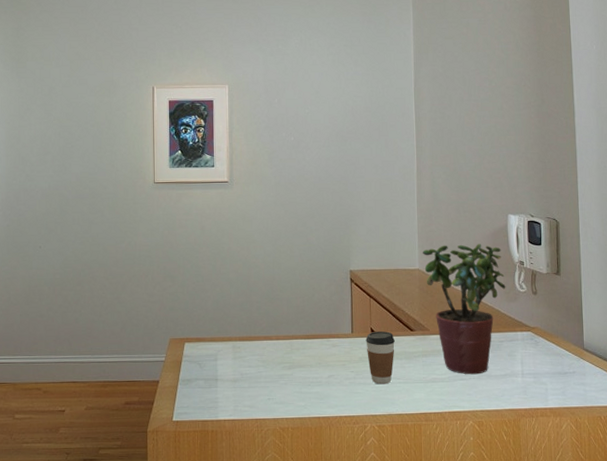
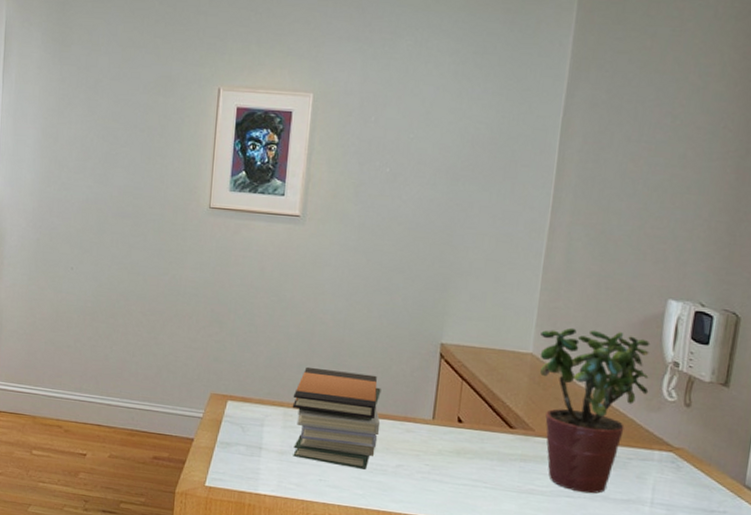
book stack: none [238,303,312,384] -> present [292,366,381,470]
coffee cup: present [365,331,395,385] -> none [448,422,487,487]

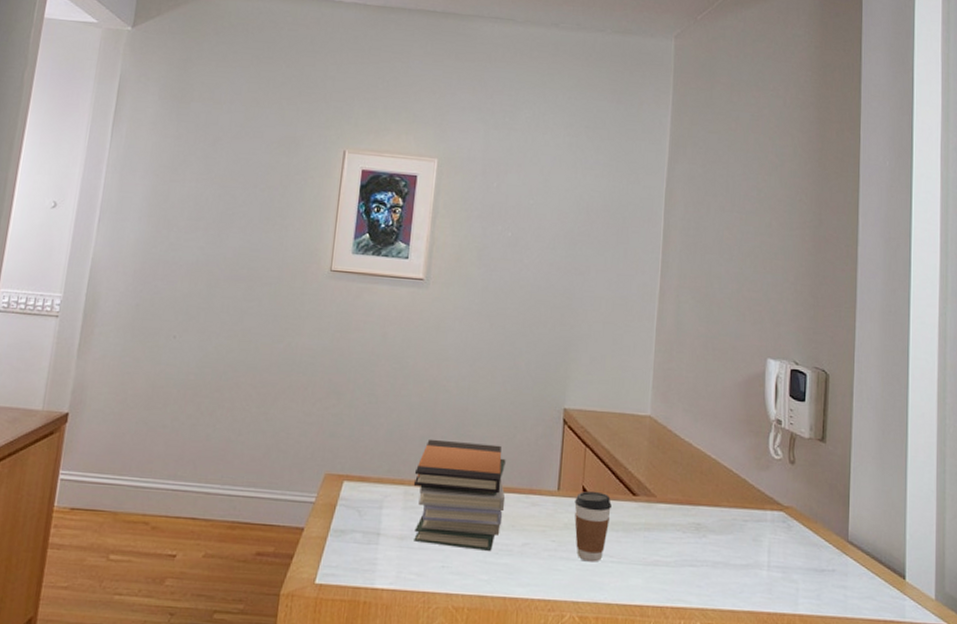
coffee cup: none [448,422,487,487] -> present [574,491,612,562]
potted plant: present [539,327,650,494] -> none [657,388,757,561]

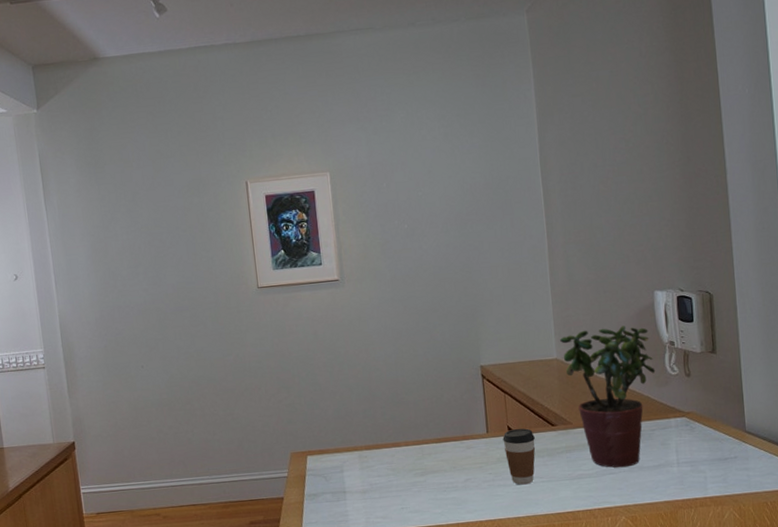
book stack: present [413,439,506,551] -> none [364,405,445,493]
potted plant: none [657,388,757,561] -> present [560,326,656,468]

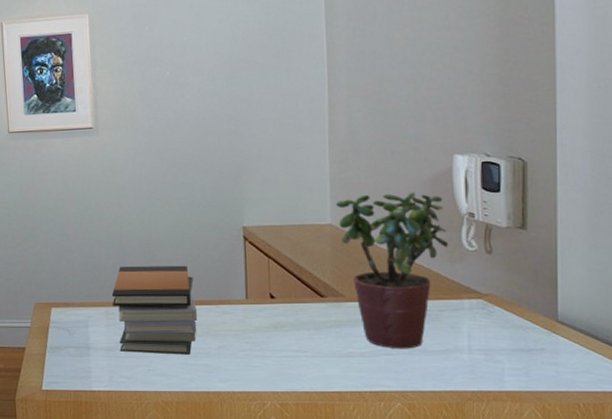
book stack: none [364,405,445,493] -> present [111,265,198,355]
coffee cup: present [502,428,535,485] -> none [263,297,300,358]

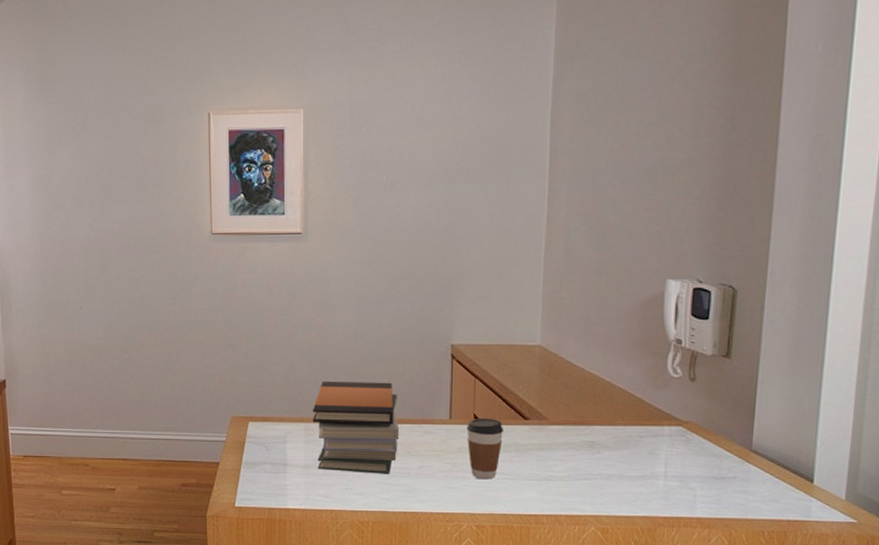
coffee cup: none [263,297,300,358] -> present [466,419,503,480]
potted plant: present [336,192,449,349] -> none [547,316,655,474]

